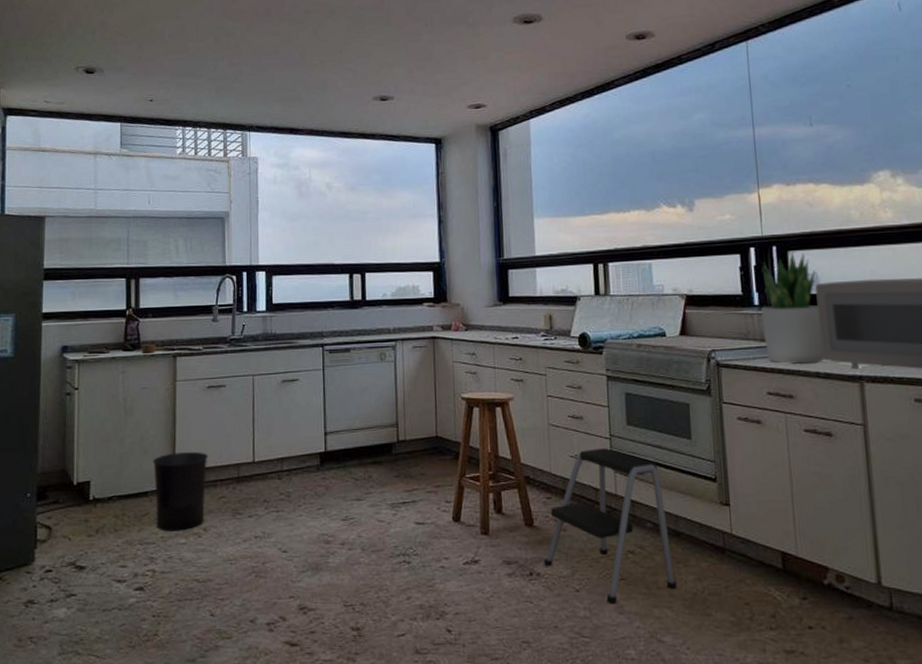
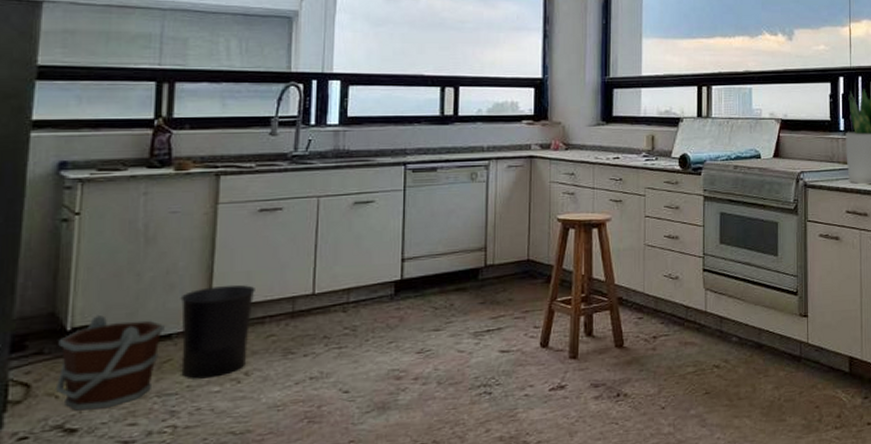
bucket: none [68,472,142,552] -> present [55,314,165,411]
step stool: present [544,448,677,603] -> none [632,267,757,418]

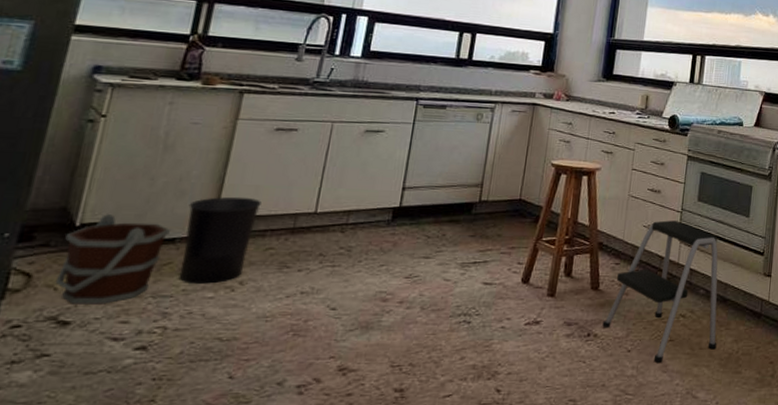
step stool: none [632,267,757,418] -> present [602,220,718,363]

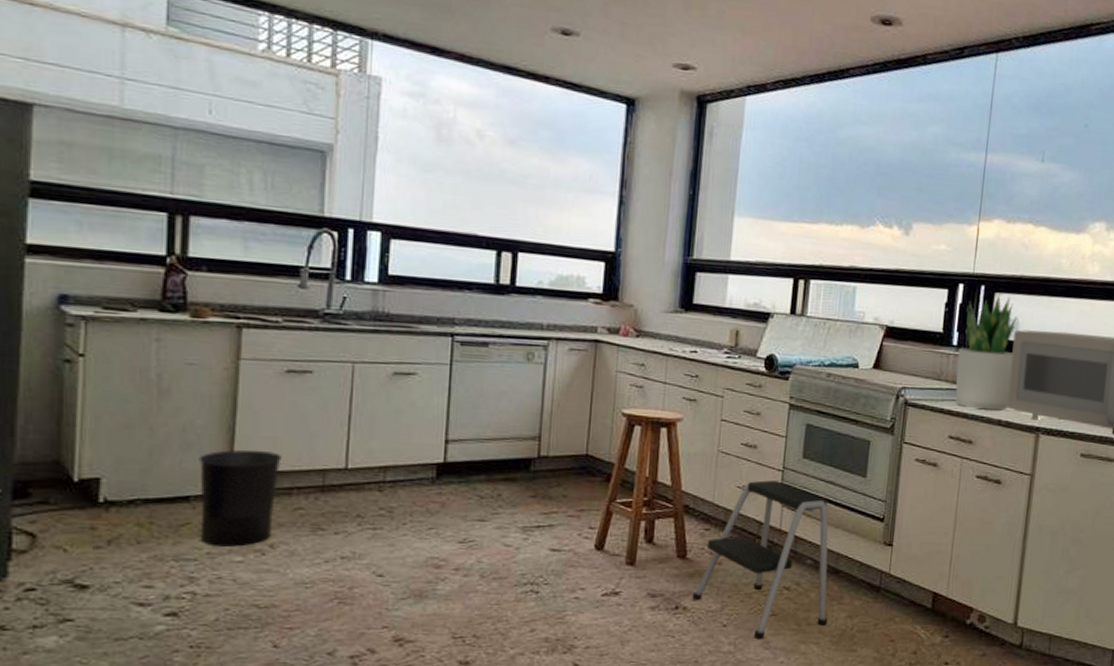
bucket: present [55,213,170,304] -> none [63,467,181,568]

